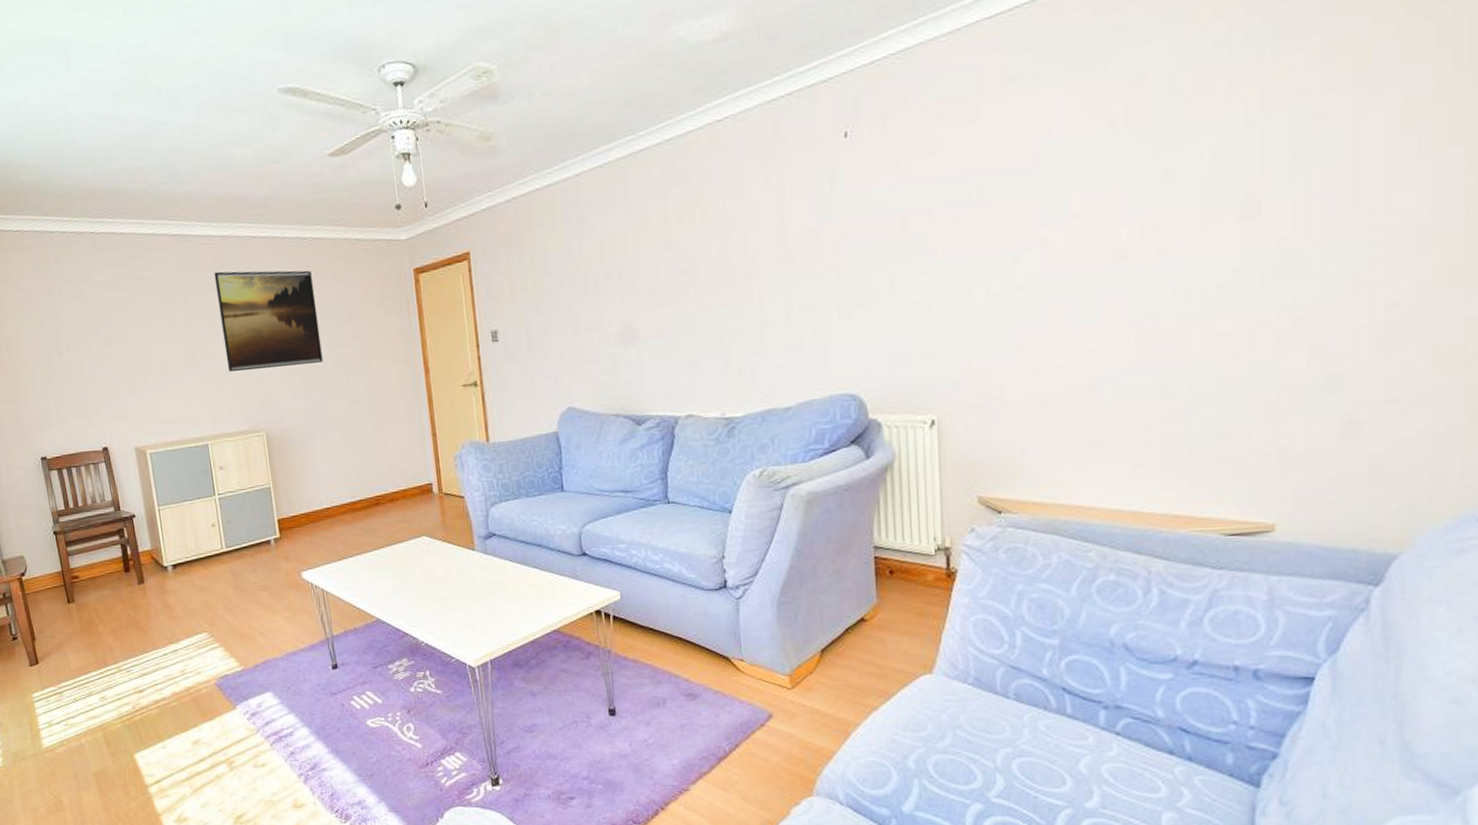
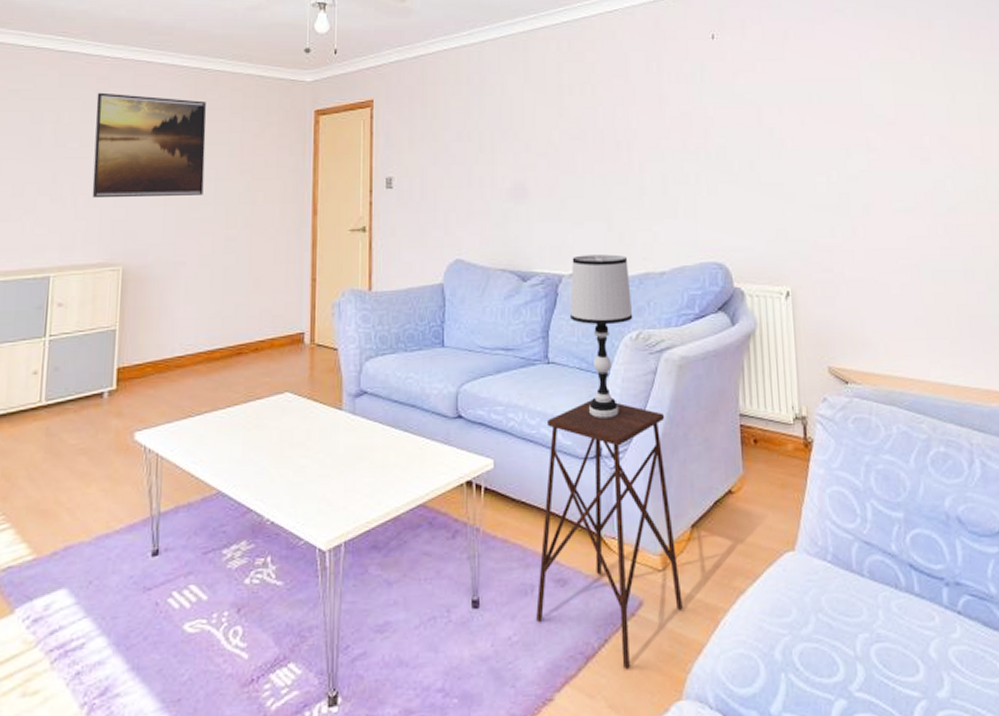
side table: none [669,536,813,769] -> present [536,400,683,669]
table lamp: none [688,392,756,553] -> present [570,254,633,419]

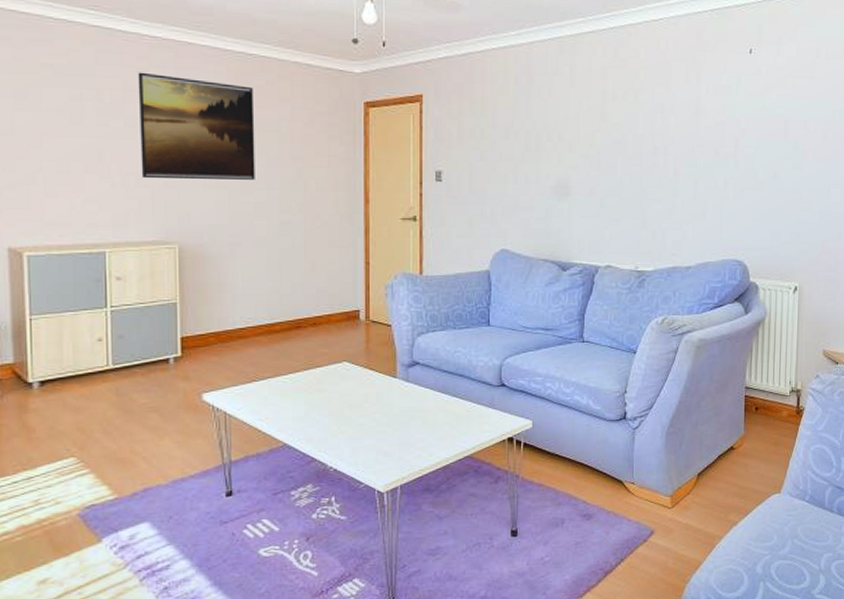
side table: present [536,400,683,669] -> none [565,373,686,580]
table lamp: present [570,254,633,419] -> none [604,249,660,389]

